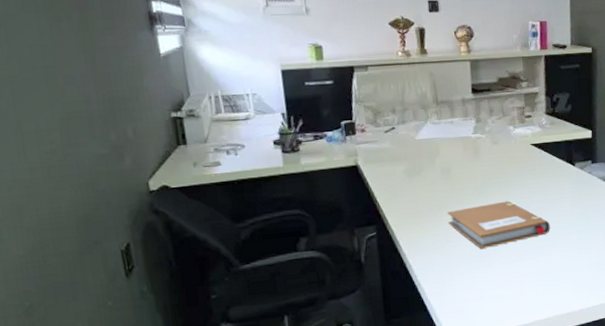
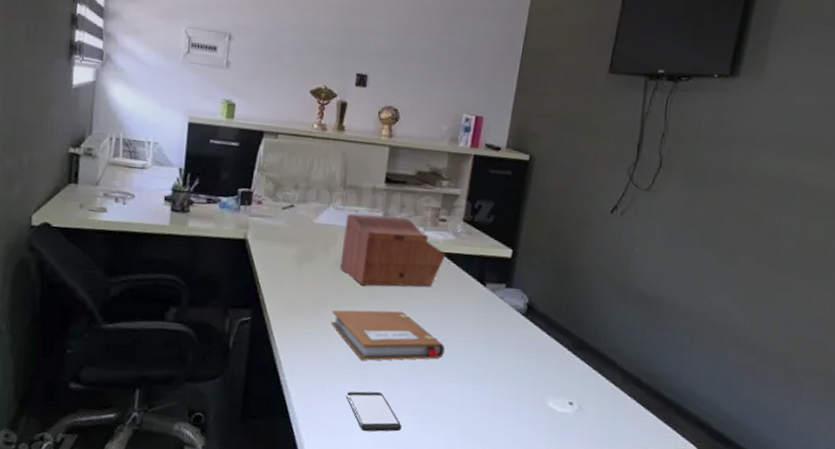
sewing box: none [443,120,537,186] -> present [340,213,446,287]
smartphone: none [473,272,526,308] -> present [346,391,402,432]

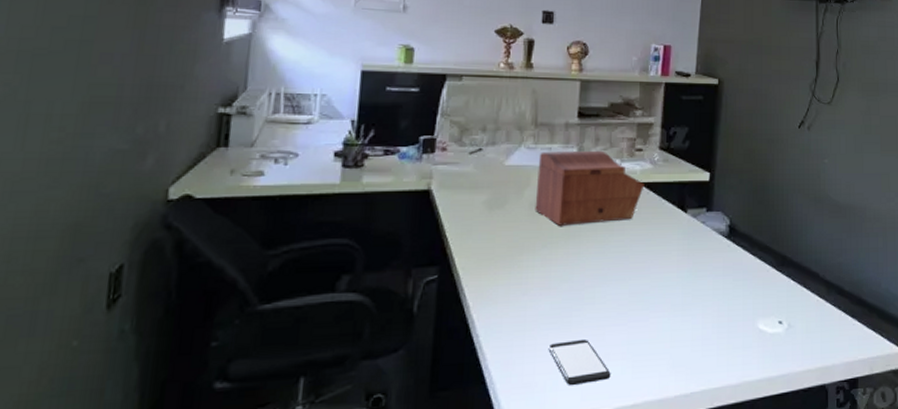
notebook: present [330,309,445,361] -> none [527,248,650,307]

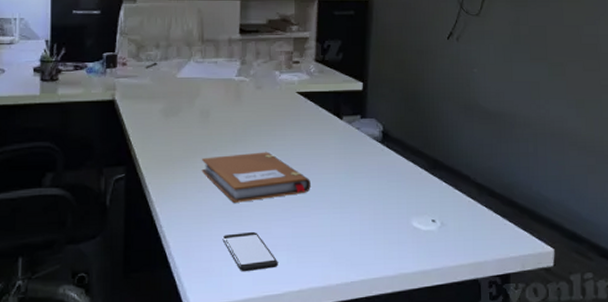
notebook: none [527,248,650,307] -> present [201,152,311,203]
sewing box: present [535,150,645,226] -> none [205,63,302,131]

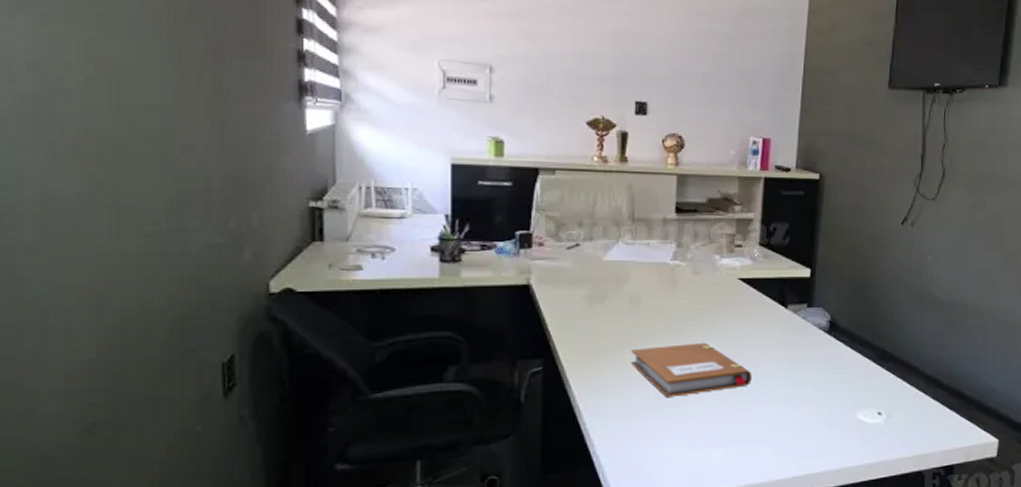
smartphone: present [222,231,278,272] -> none [653,427,715,470]

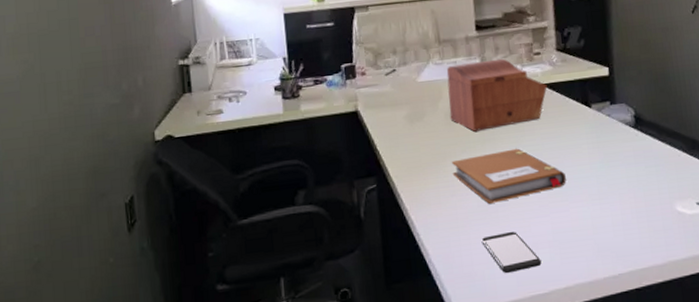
sewing box: none [635,246,745,320] -> present [446,58,547,132]
smartphone: none [653,427,715,470] -> present [481,231,542,274]

